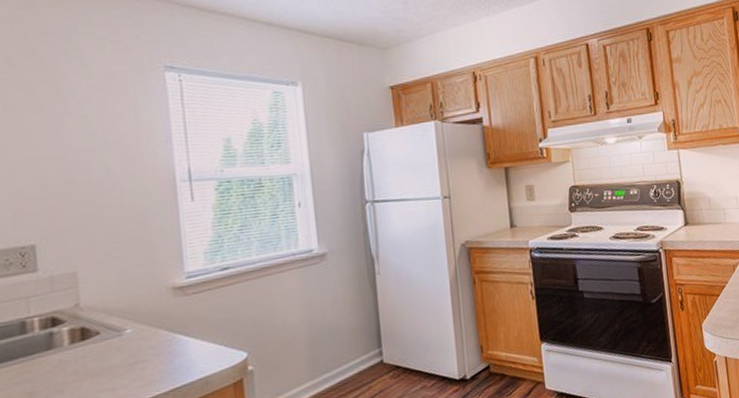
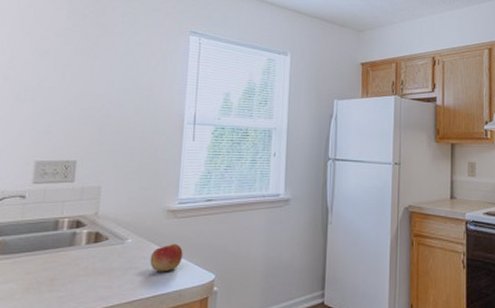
apple: none [160,324,203,361] -> present [150,243,183,272]

